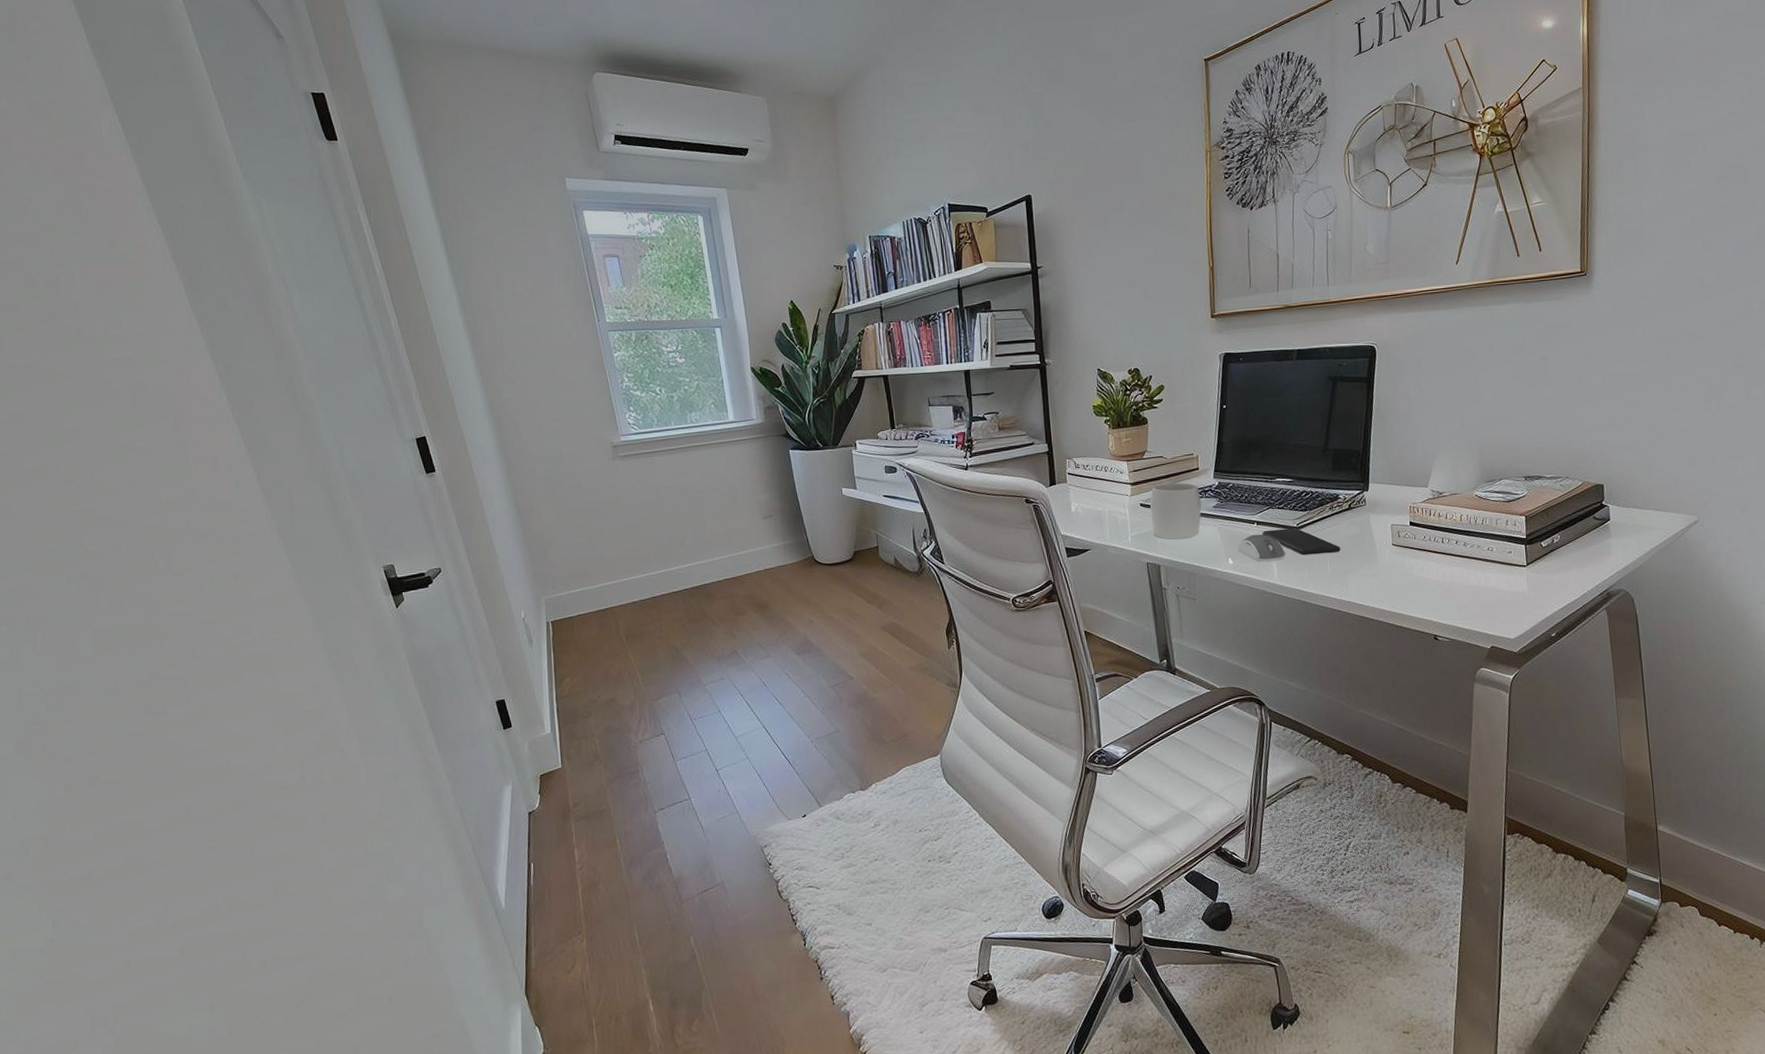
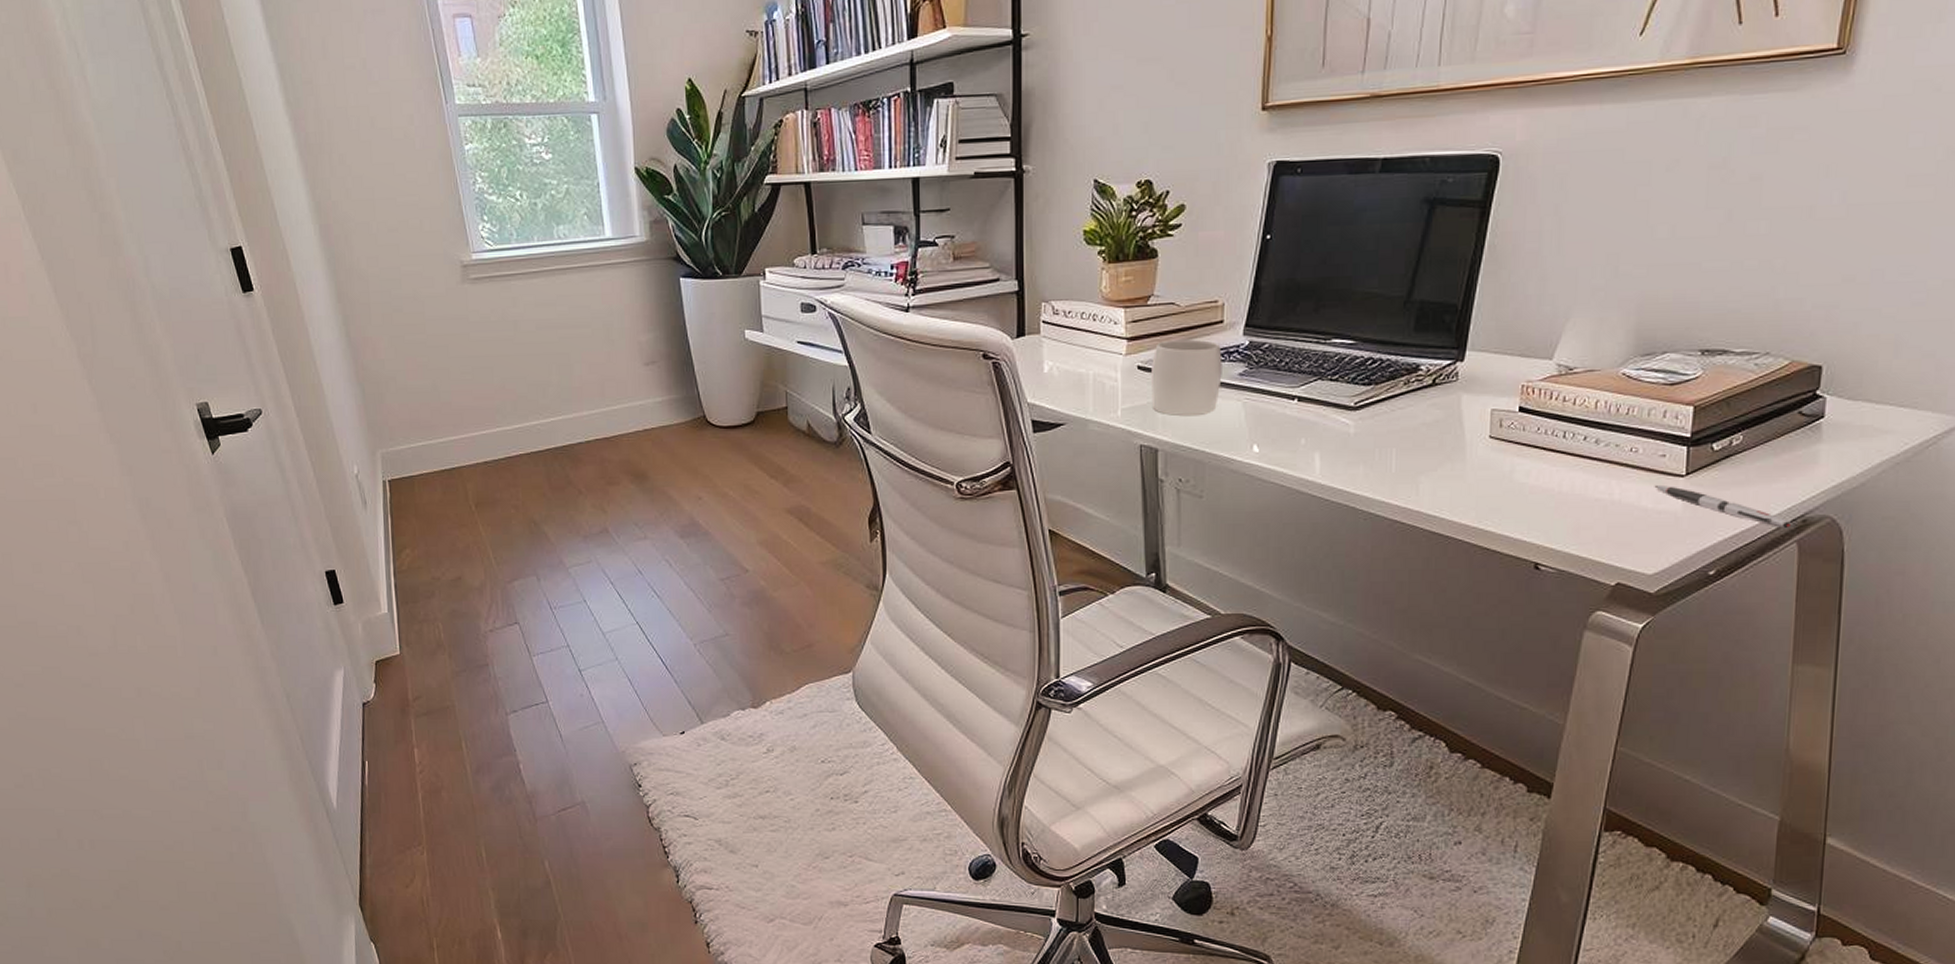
computer mouse: present [1238,534,1286,562] -> none [1268,414,1335,452]
smartphone: present [1262,528,1341,556] -> none [1304,408,1414,446]
pen: none [1507,573,1601,601] -> present [1654,484,1792,529]

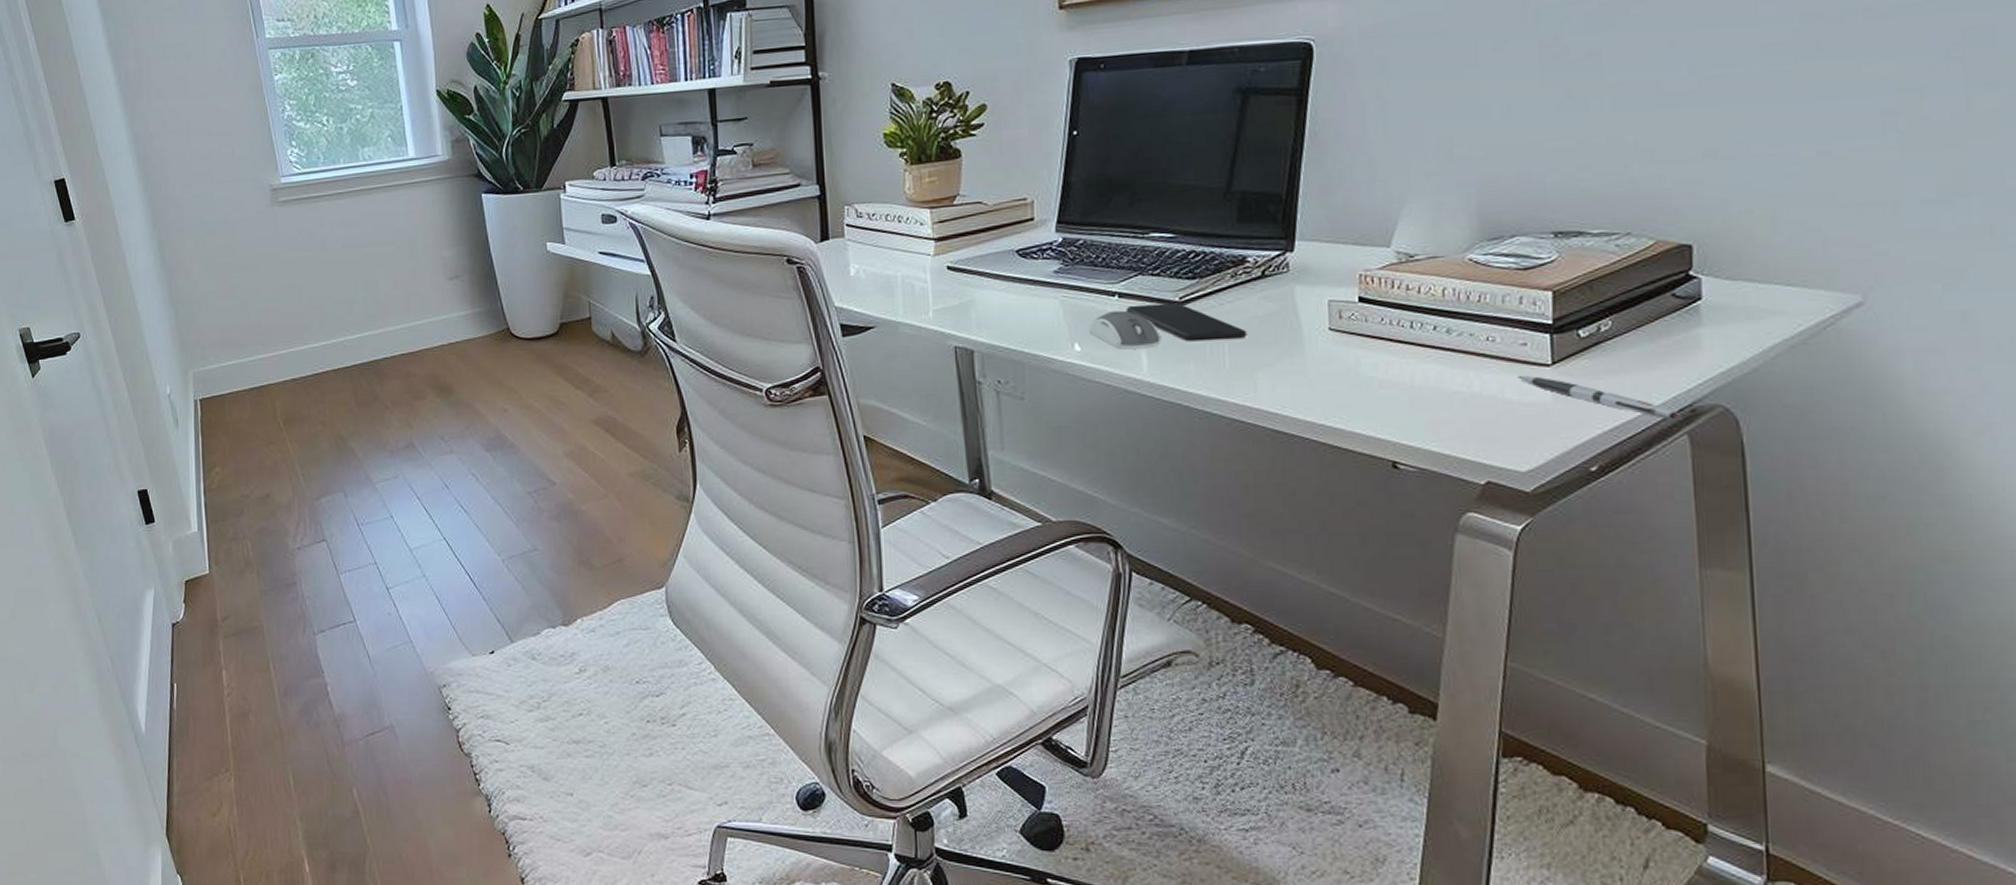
mug: present [1151,339,1222,417] -> none [961,237,1037,317]
computer mouse: none [1268,414,1335,452] -> present [1089,310,1162,350]
smartphone: none [1304,408,1414,446] -> present [1126,303,1247,342]

